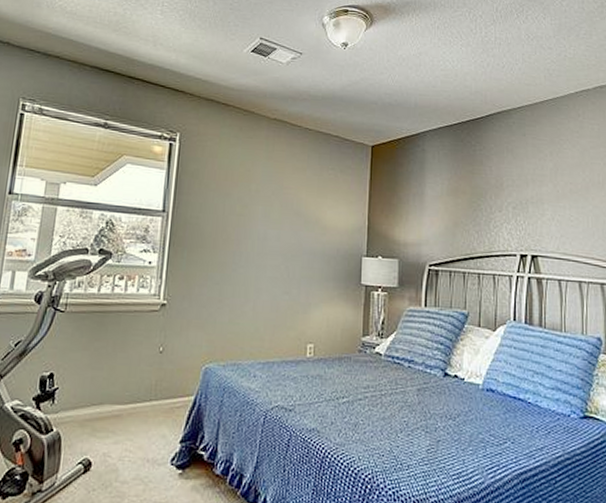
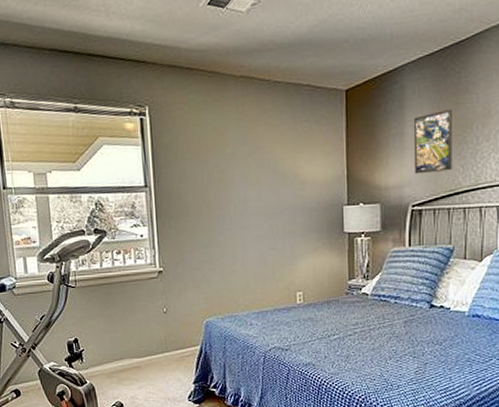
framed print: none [432,177,468,235] -> present [413,109,452,174]

